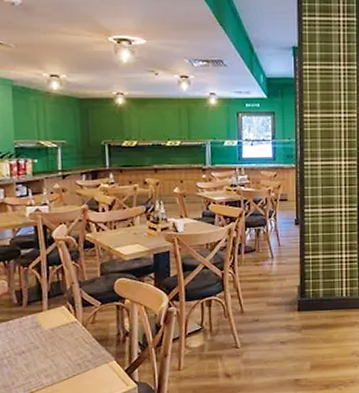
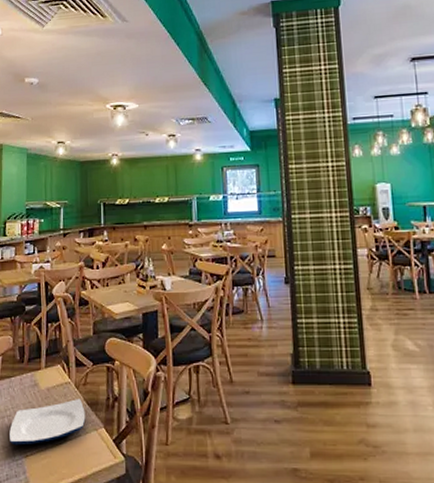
plate: none [10,336,95,384] -> present [9,399,86,446]

